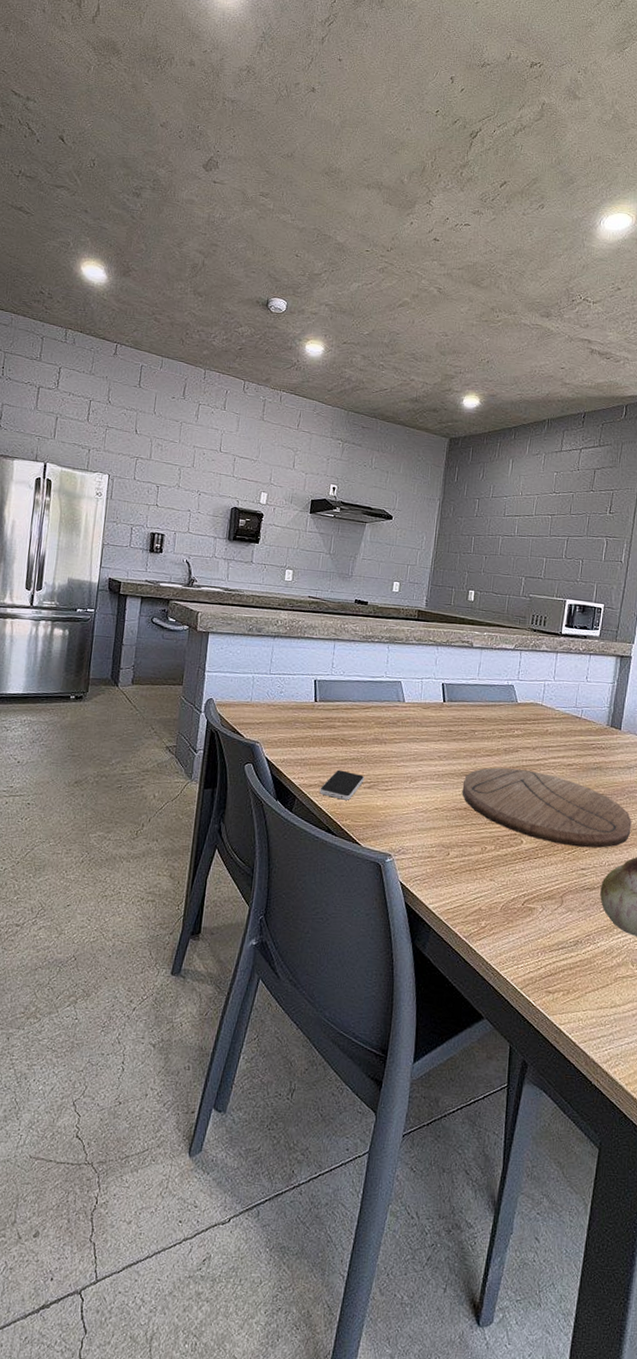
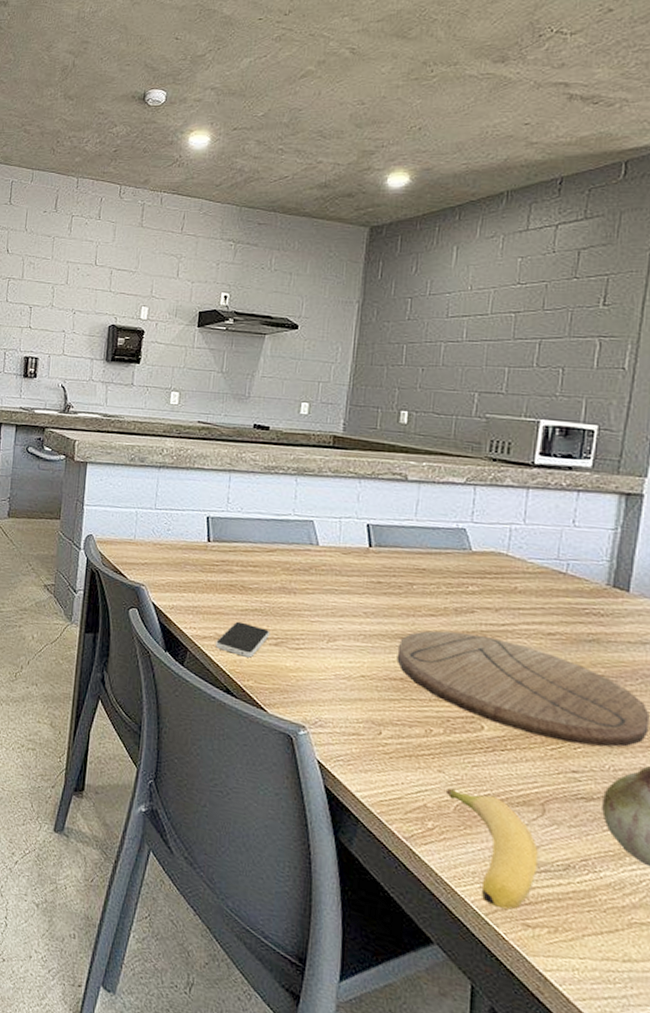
banana: none [495,893,558,982] -> present [445,789,538,909]

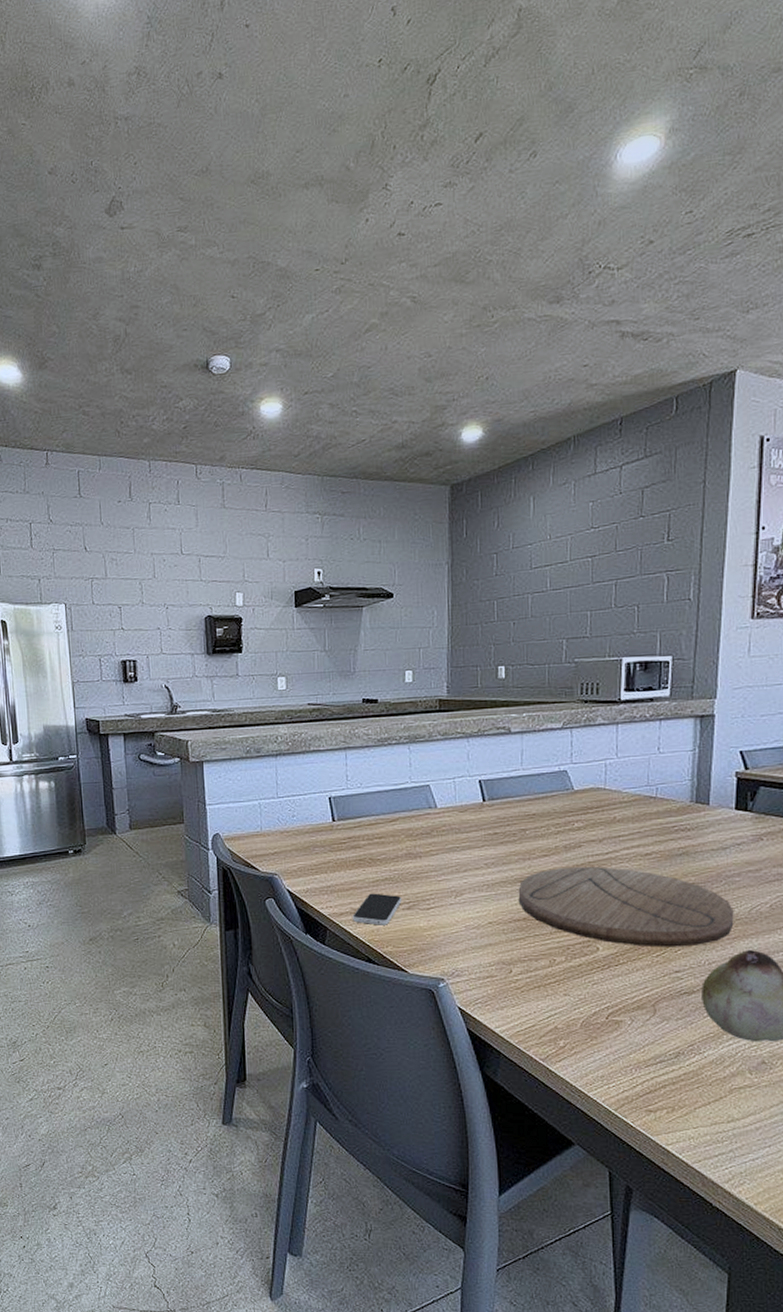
banana: present [445,789,538,909] -> none [572,1007,653,1101]

